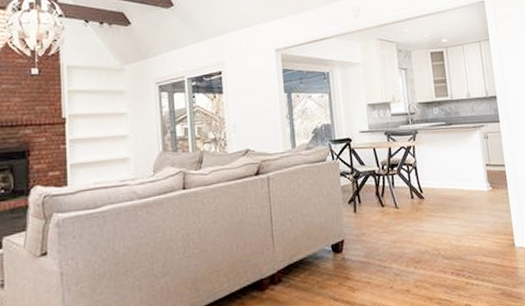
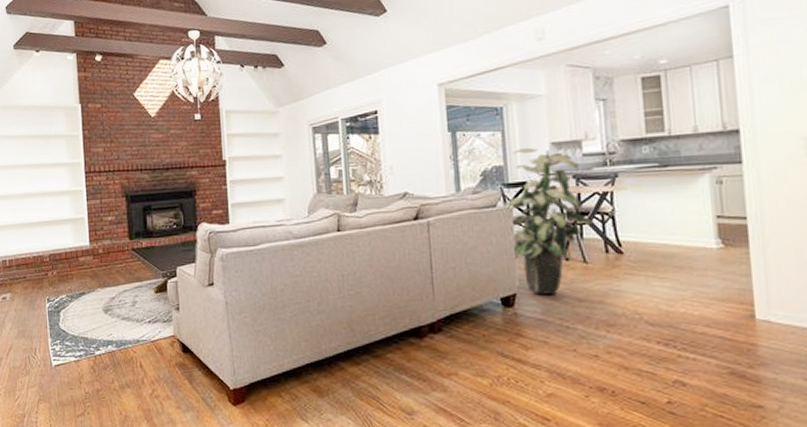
indoor plant: none [330,108,402,239] -> present [501,147,594,295]

